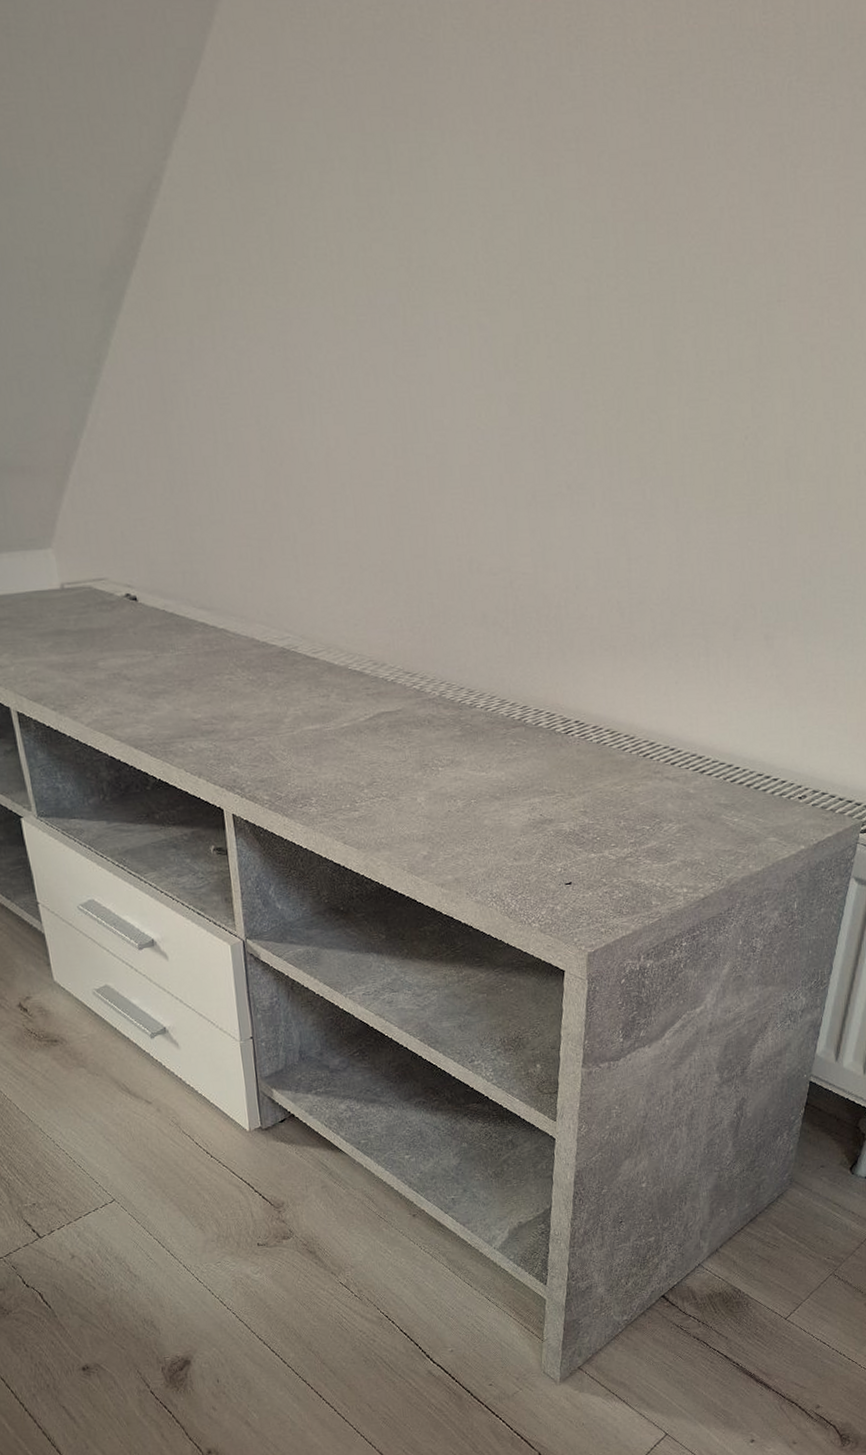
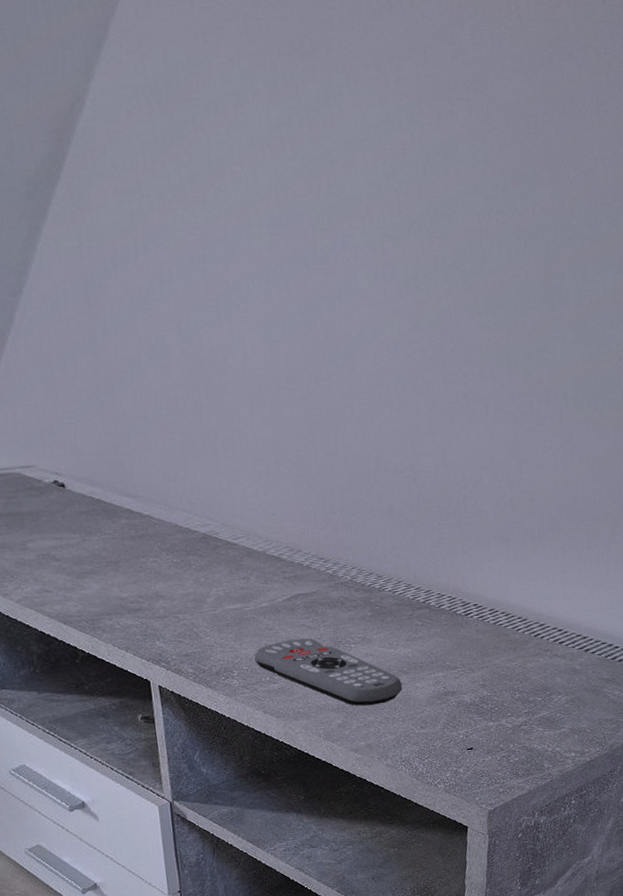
remote control: none [334,761,495,836] -> present [254,638,403,706]

